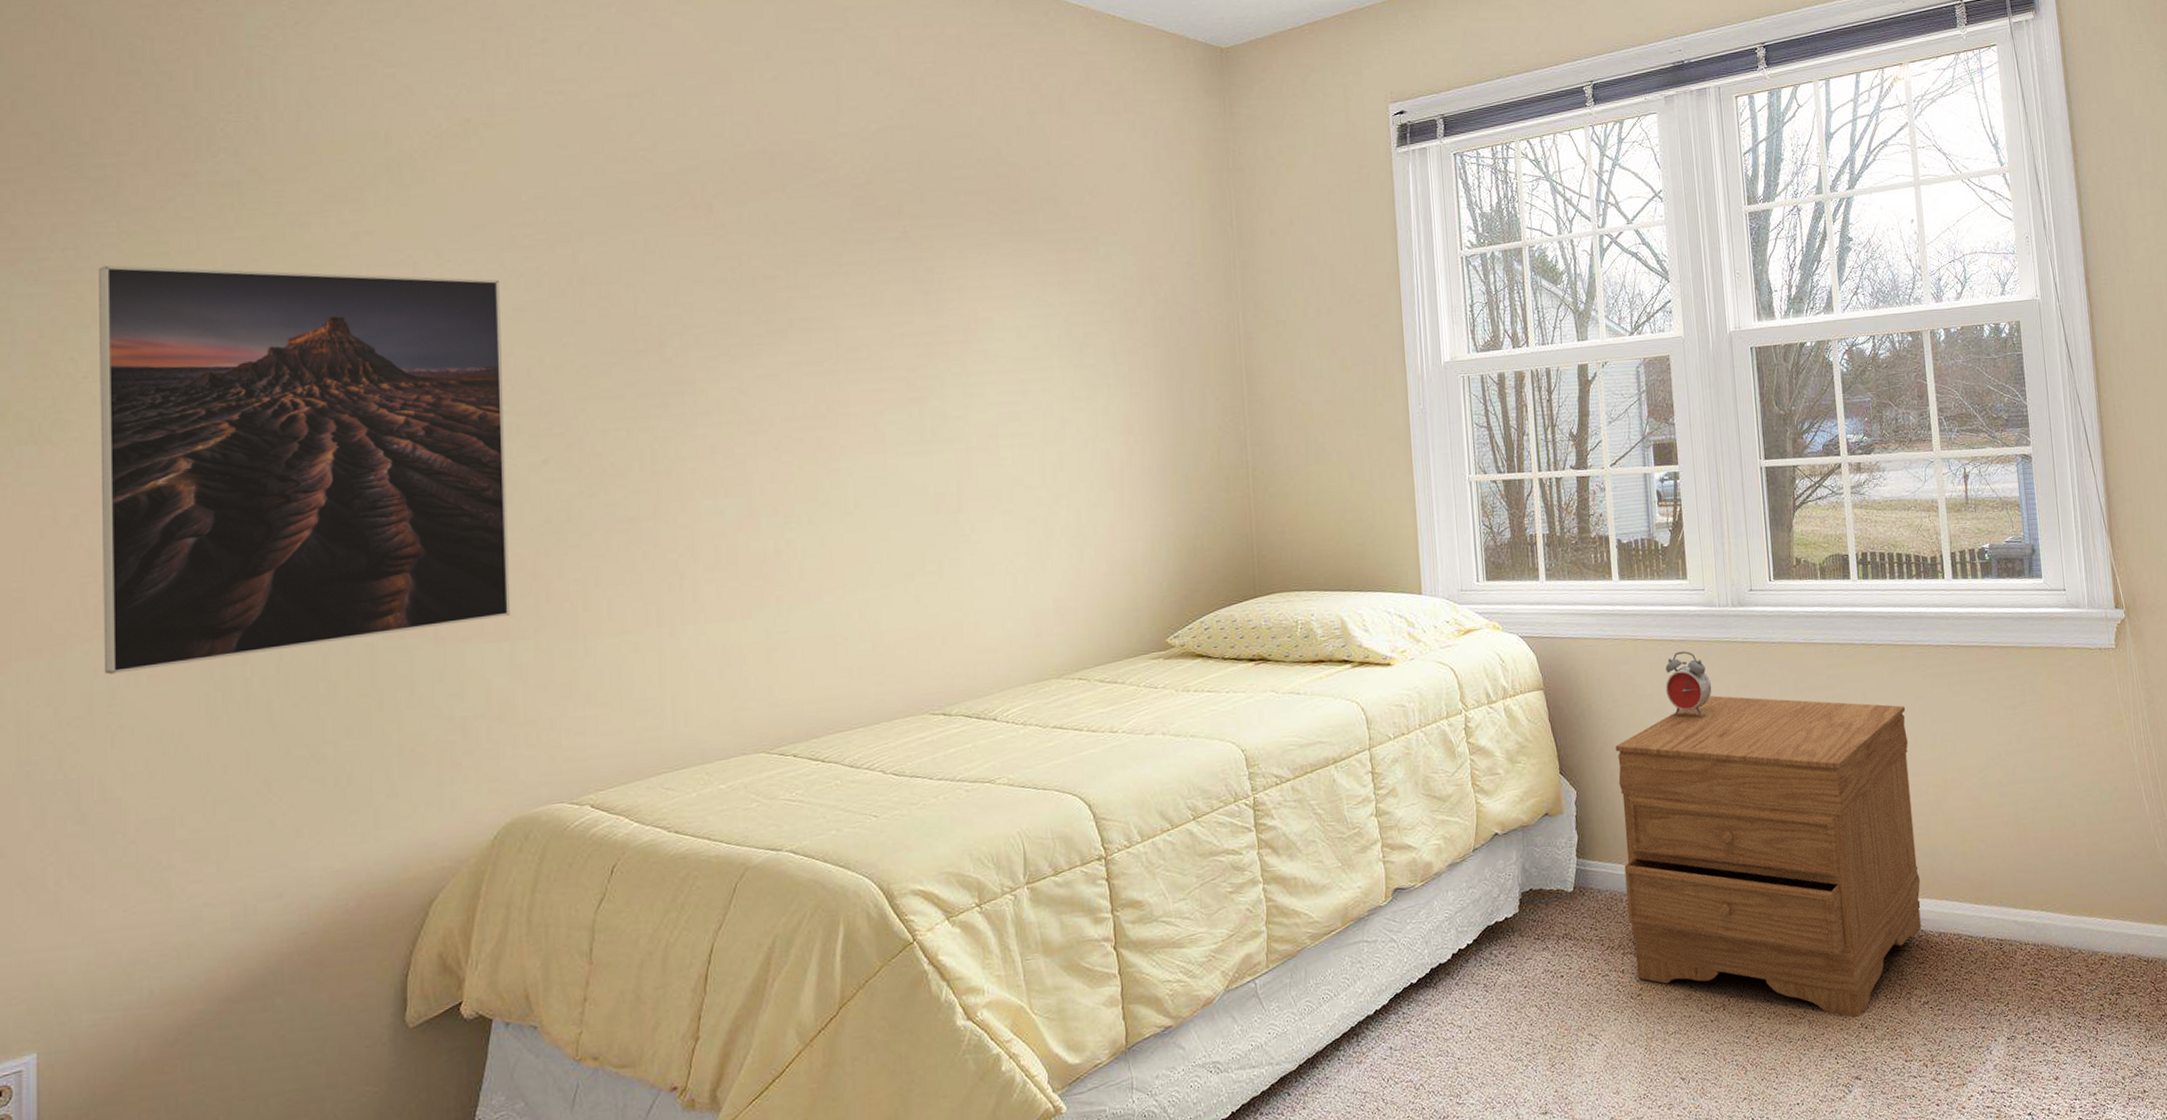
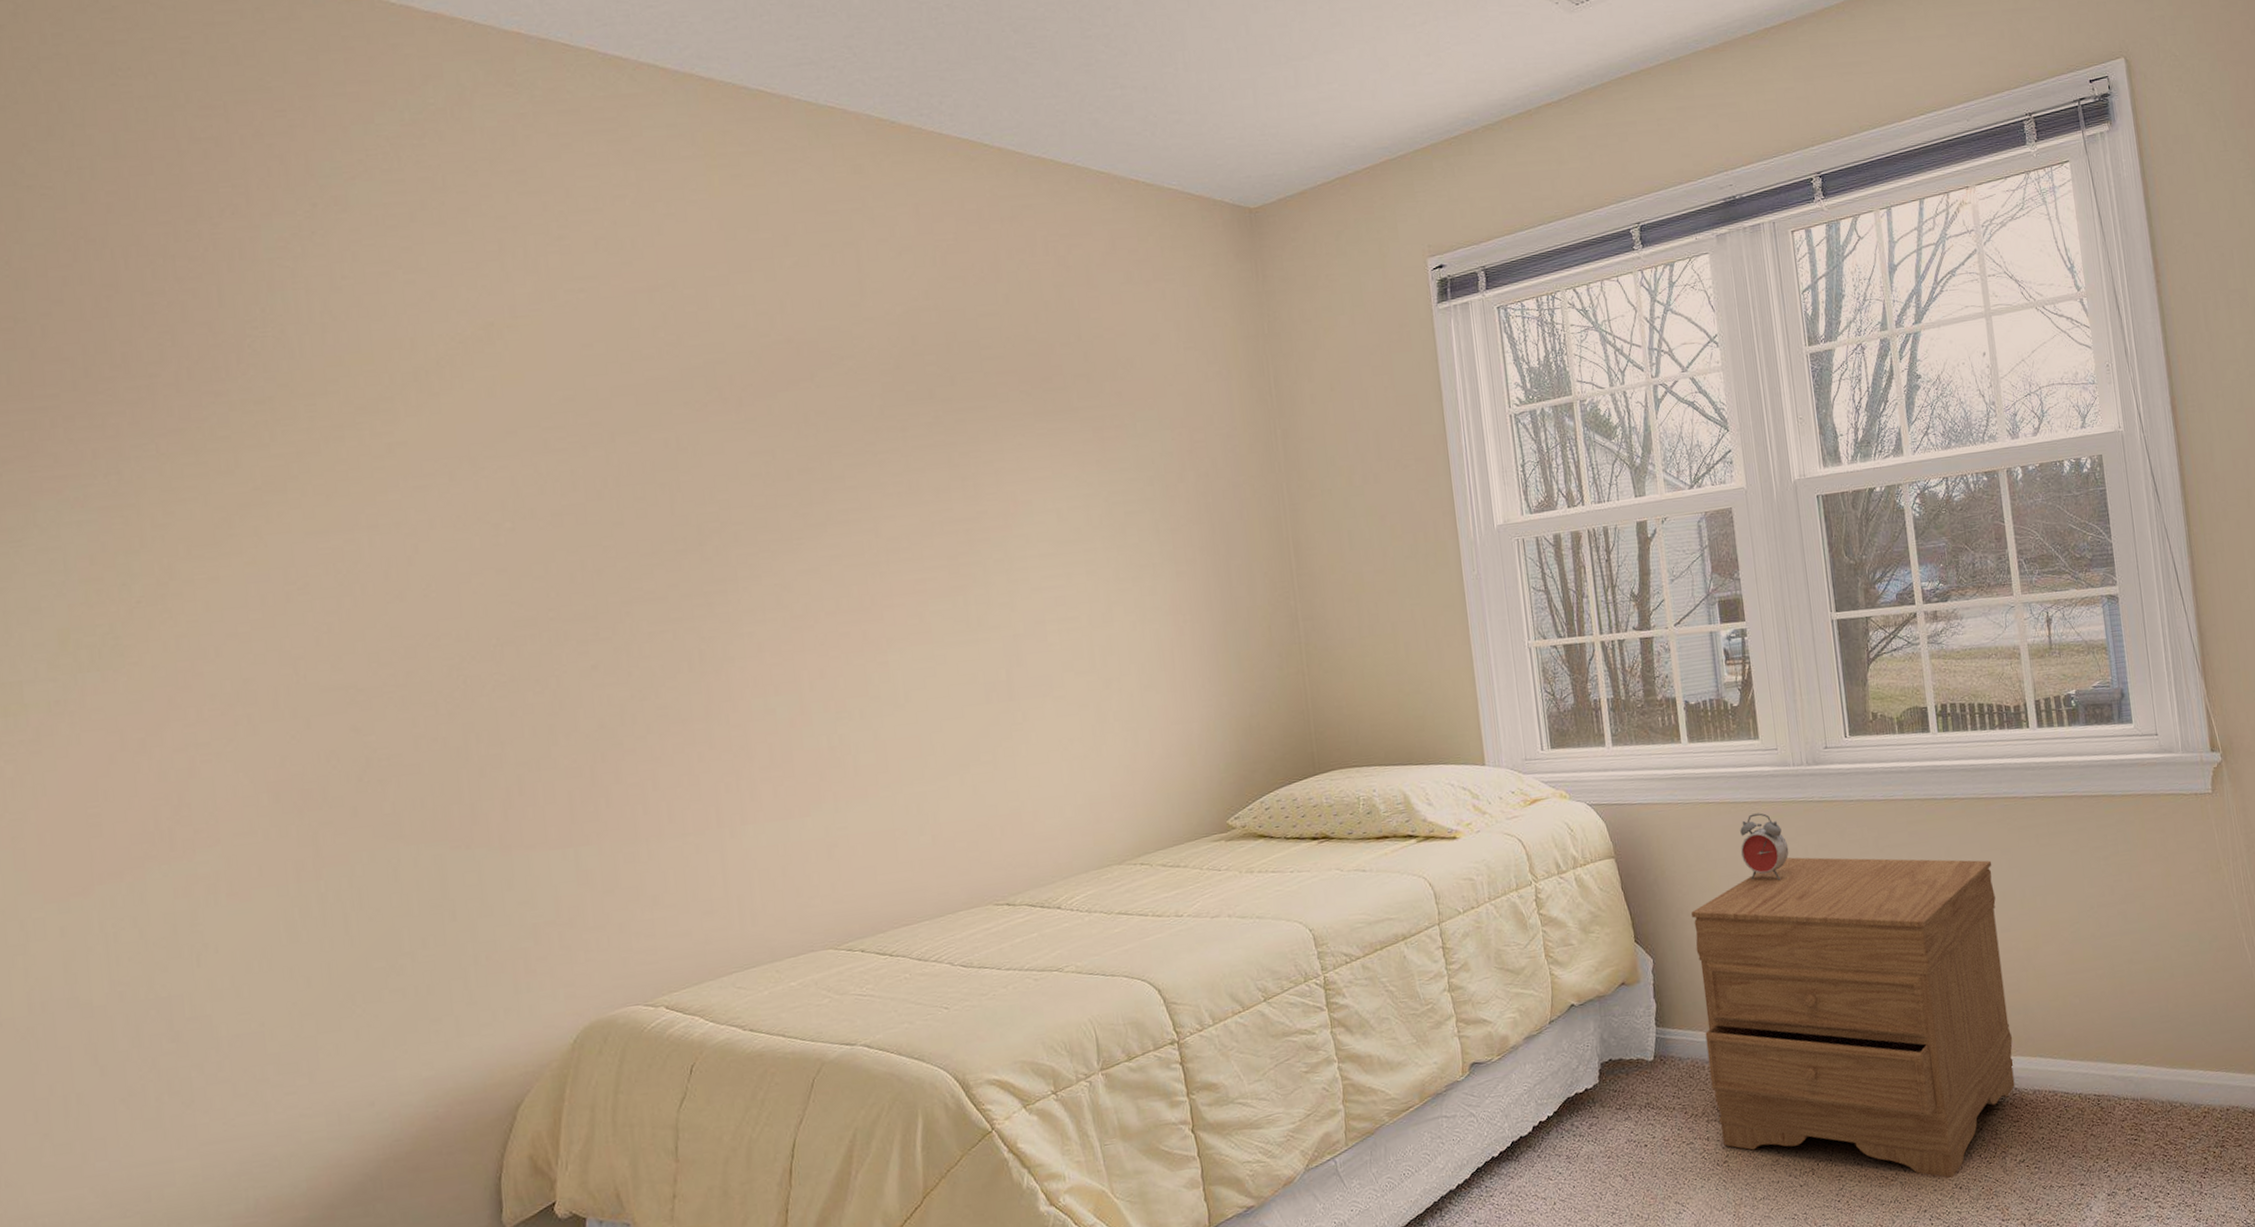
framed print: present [99,265,510,675] -> none [142,485,572,895]

